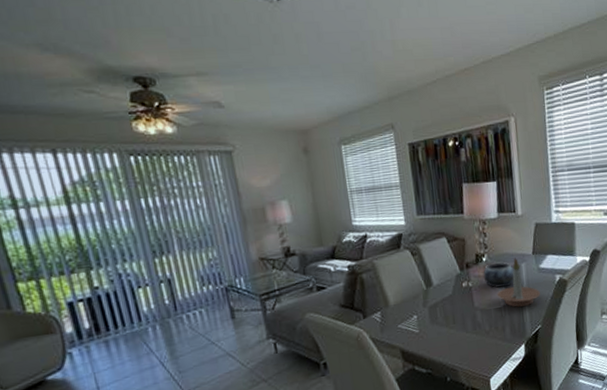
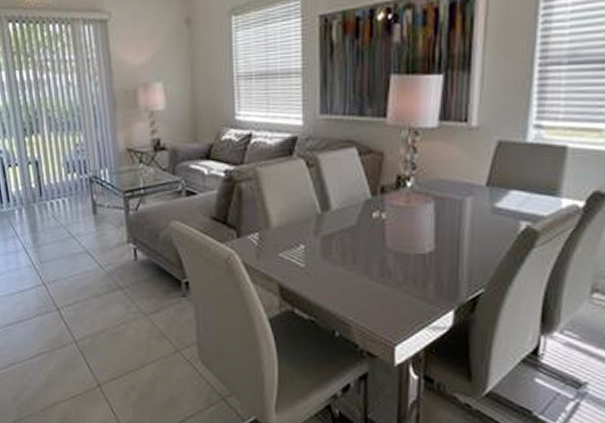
decorative bowl: present [483,262,514,288] -> none [404,191,453,226]
candle holder: present [497,257,540,307] -> none [421,187,490,258]

